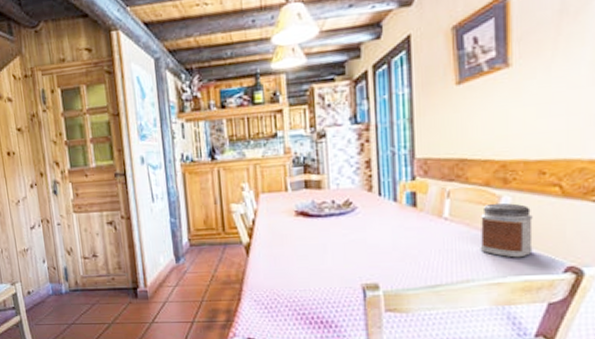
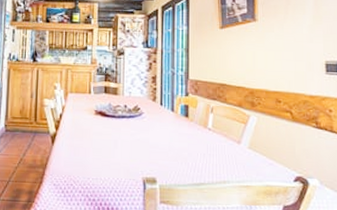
jar: present [480,203,533,258] -> none [234,120,272,166]

